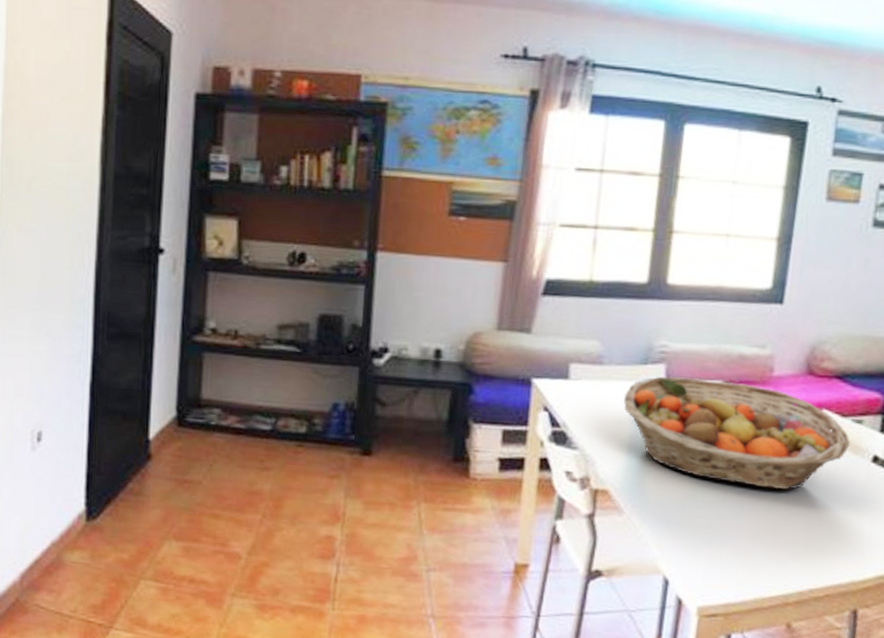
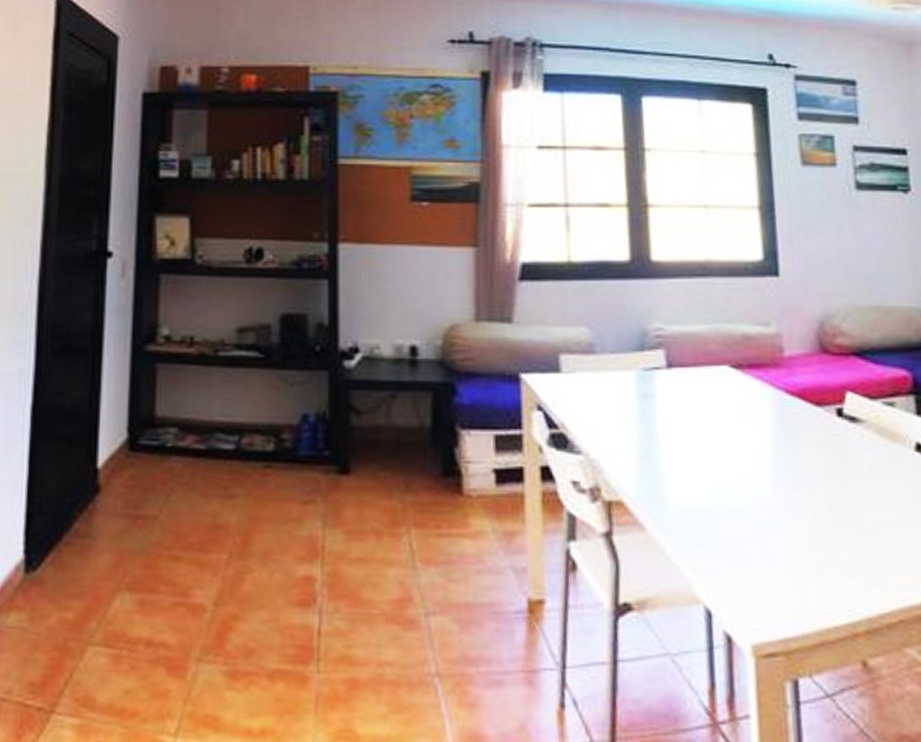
fruit basket: present [623,376,850,490] -> none [624,362,886,491]

